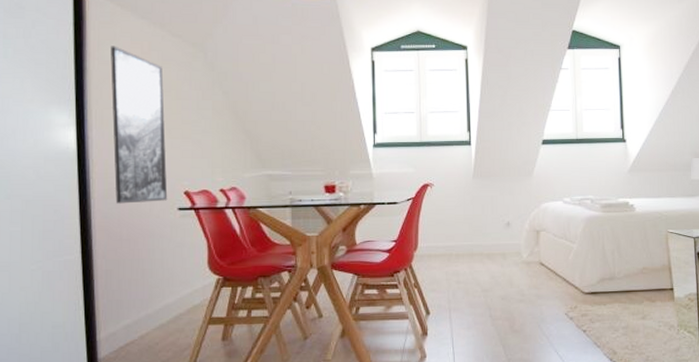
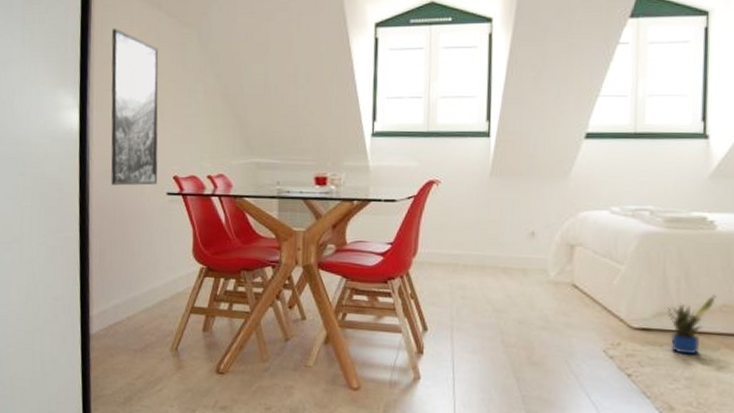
potted plant: none [607,261,638,308] -> present [667,295,716,354]

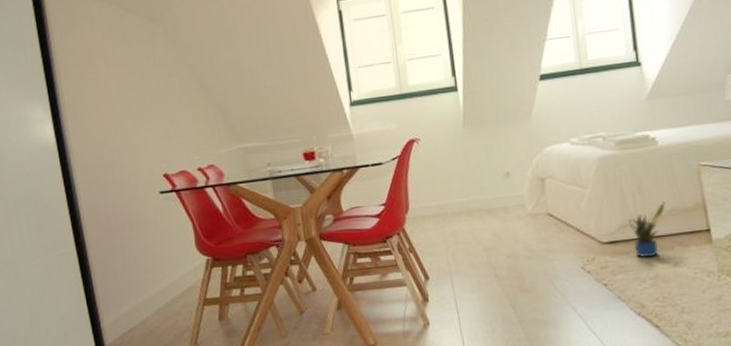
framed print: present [111,28,159,186] -> none [73,32,148,193]

